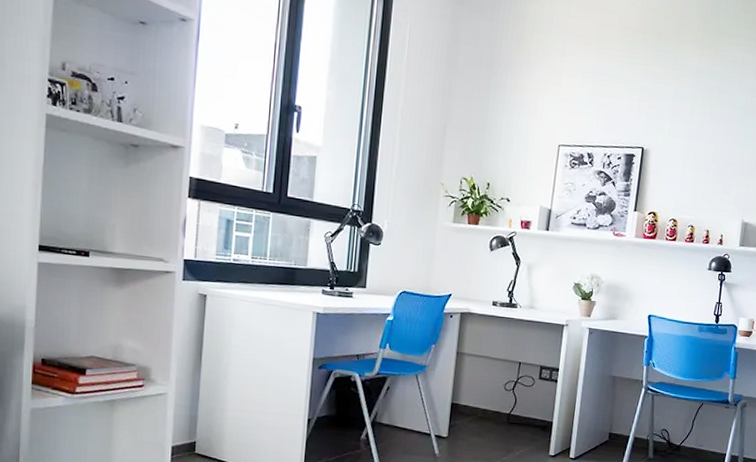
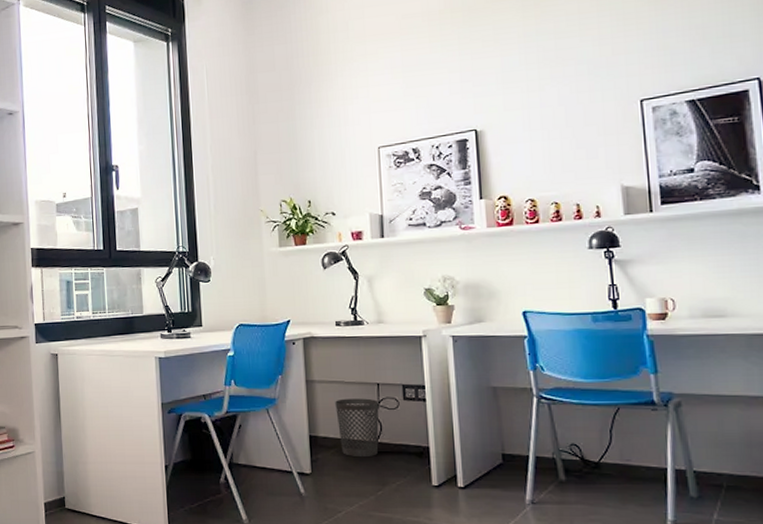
wastebasket: none [478,372,518,427] -> present [335,398,379,458]

